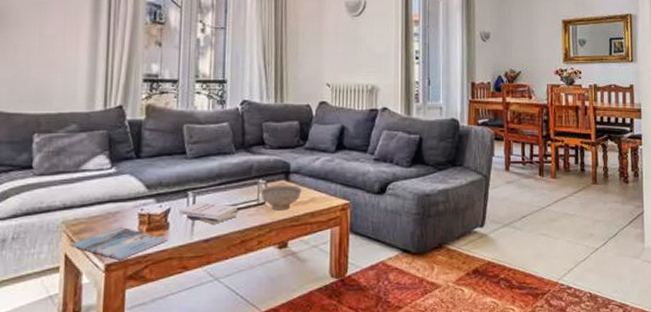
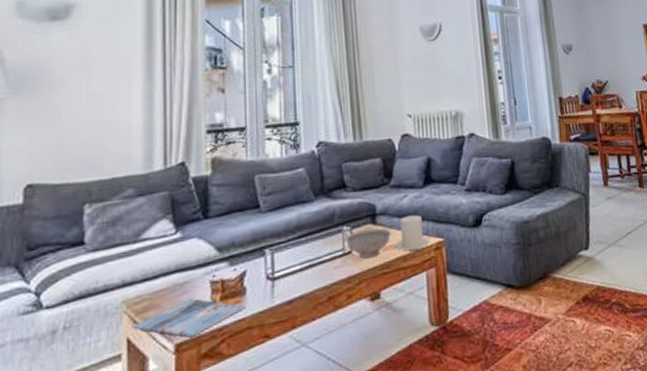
books: present [179,201,239,224] -> none [257,258,324,283]
candle: none [304,177,337,209] -> present [394,215,430,252]

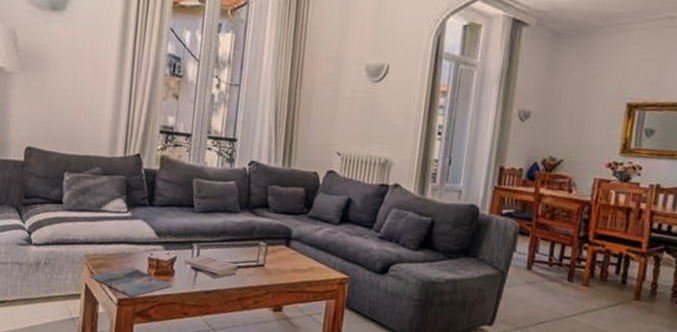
books: none [257,258,324,283] -> present [184,254,239,278]
decorative bowl: present [345,228,391,259] -> none [260,249,301,276]
candle: present [394,215,430,252] -> none [302,247,336,280]

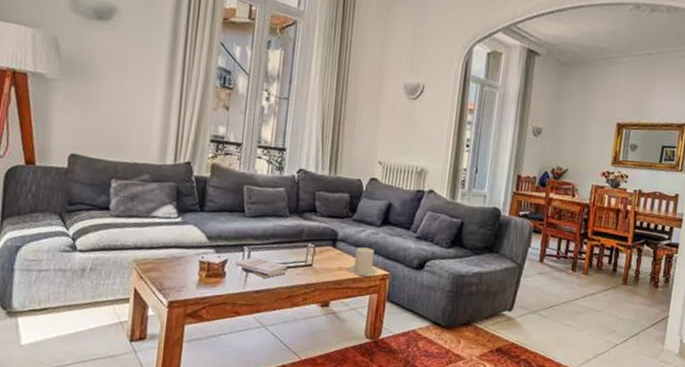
magazine: present [90,267,173,297] -> none [139,270,224,299]
candle: none [302,247,336,280] -> present [347,247,378,277]

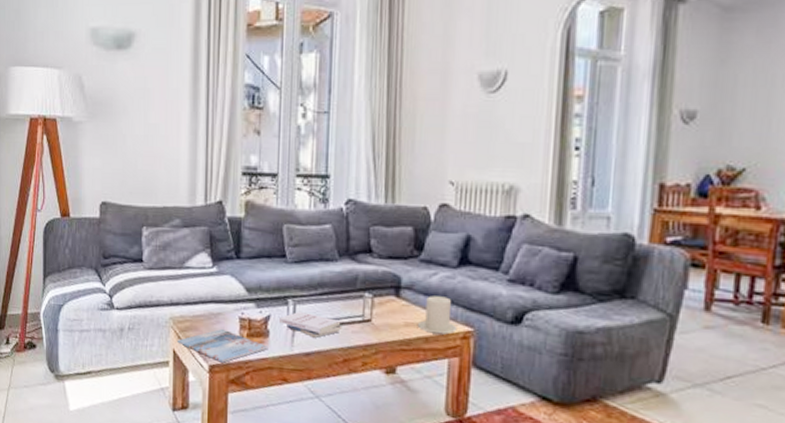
magazine: none [139,270,224,299] -> present [177,328,269,363]

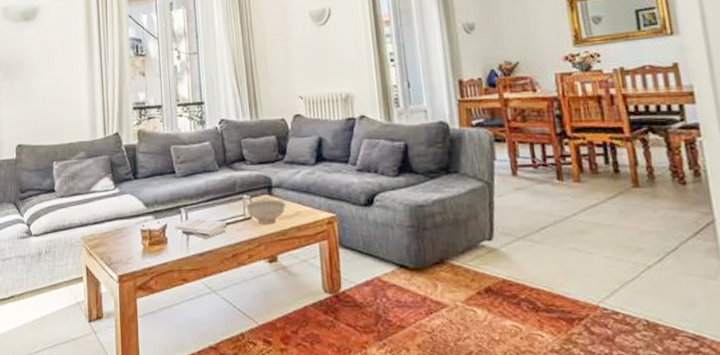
magazine: present [177,328,269,363] -> none [89,241,168,272]
decorative bowl: none [366,300,415,331] -> present [246,198,286,225]
candle: present [417,295,457,335] -> none [289,190,323,222]

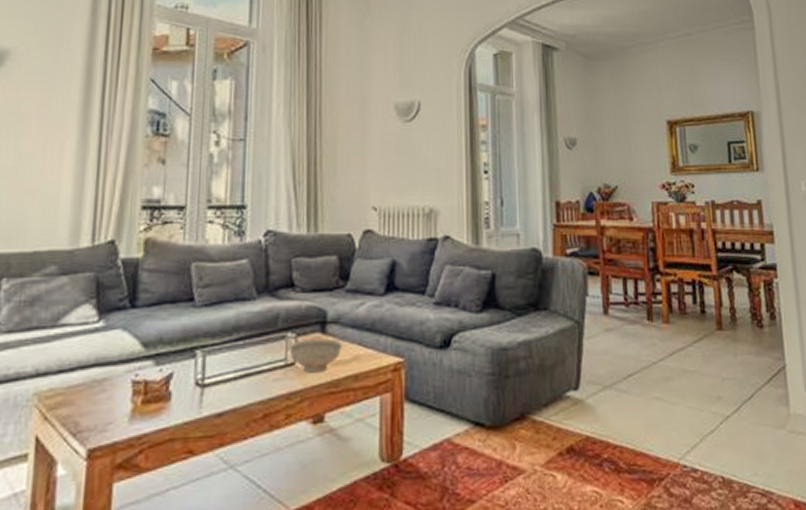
books: present [175,217,228,239] -> none [185,362,262,393]

